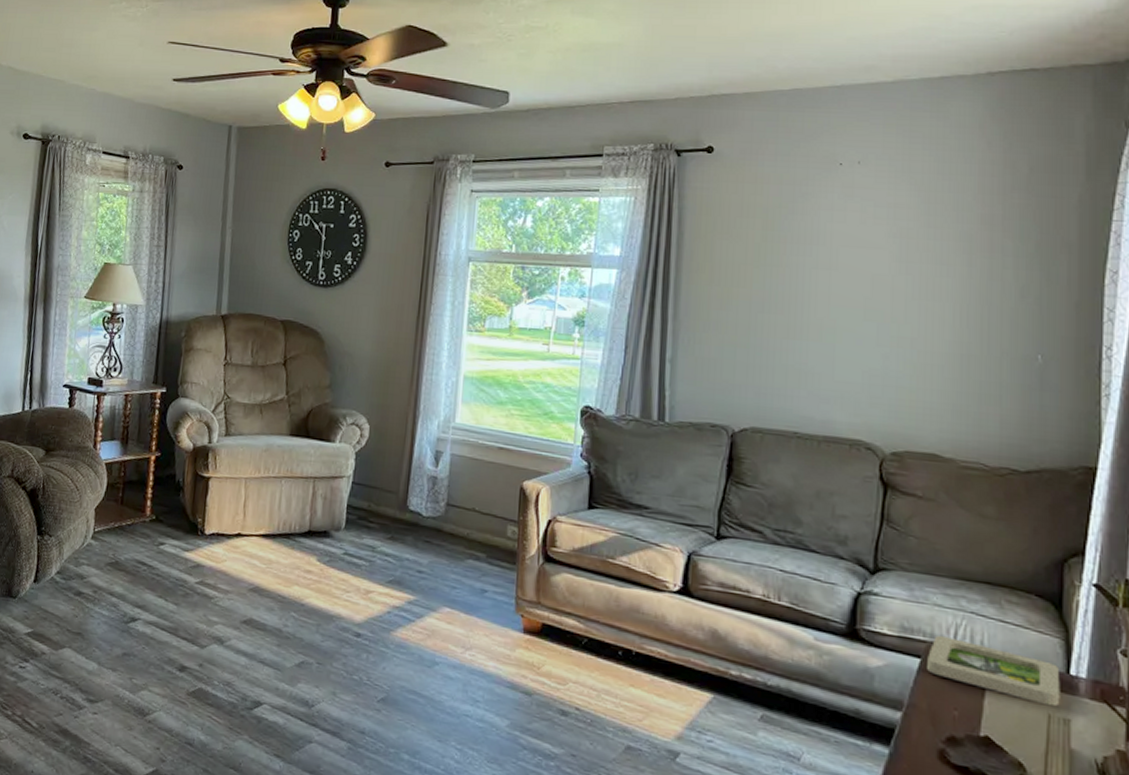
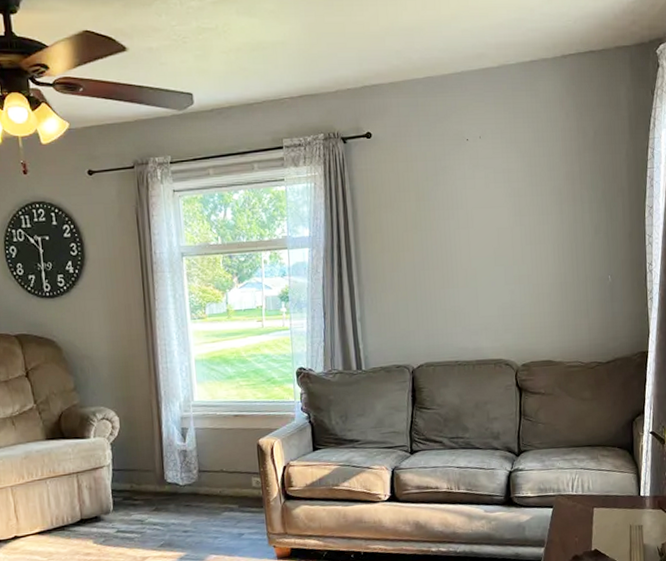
picture frame: present [927,636,1060,707] -> none [557,488,636,520]

